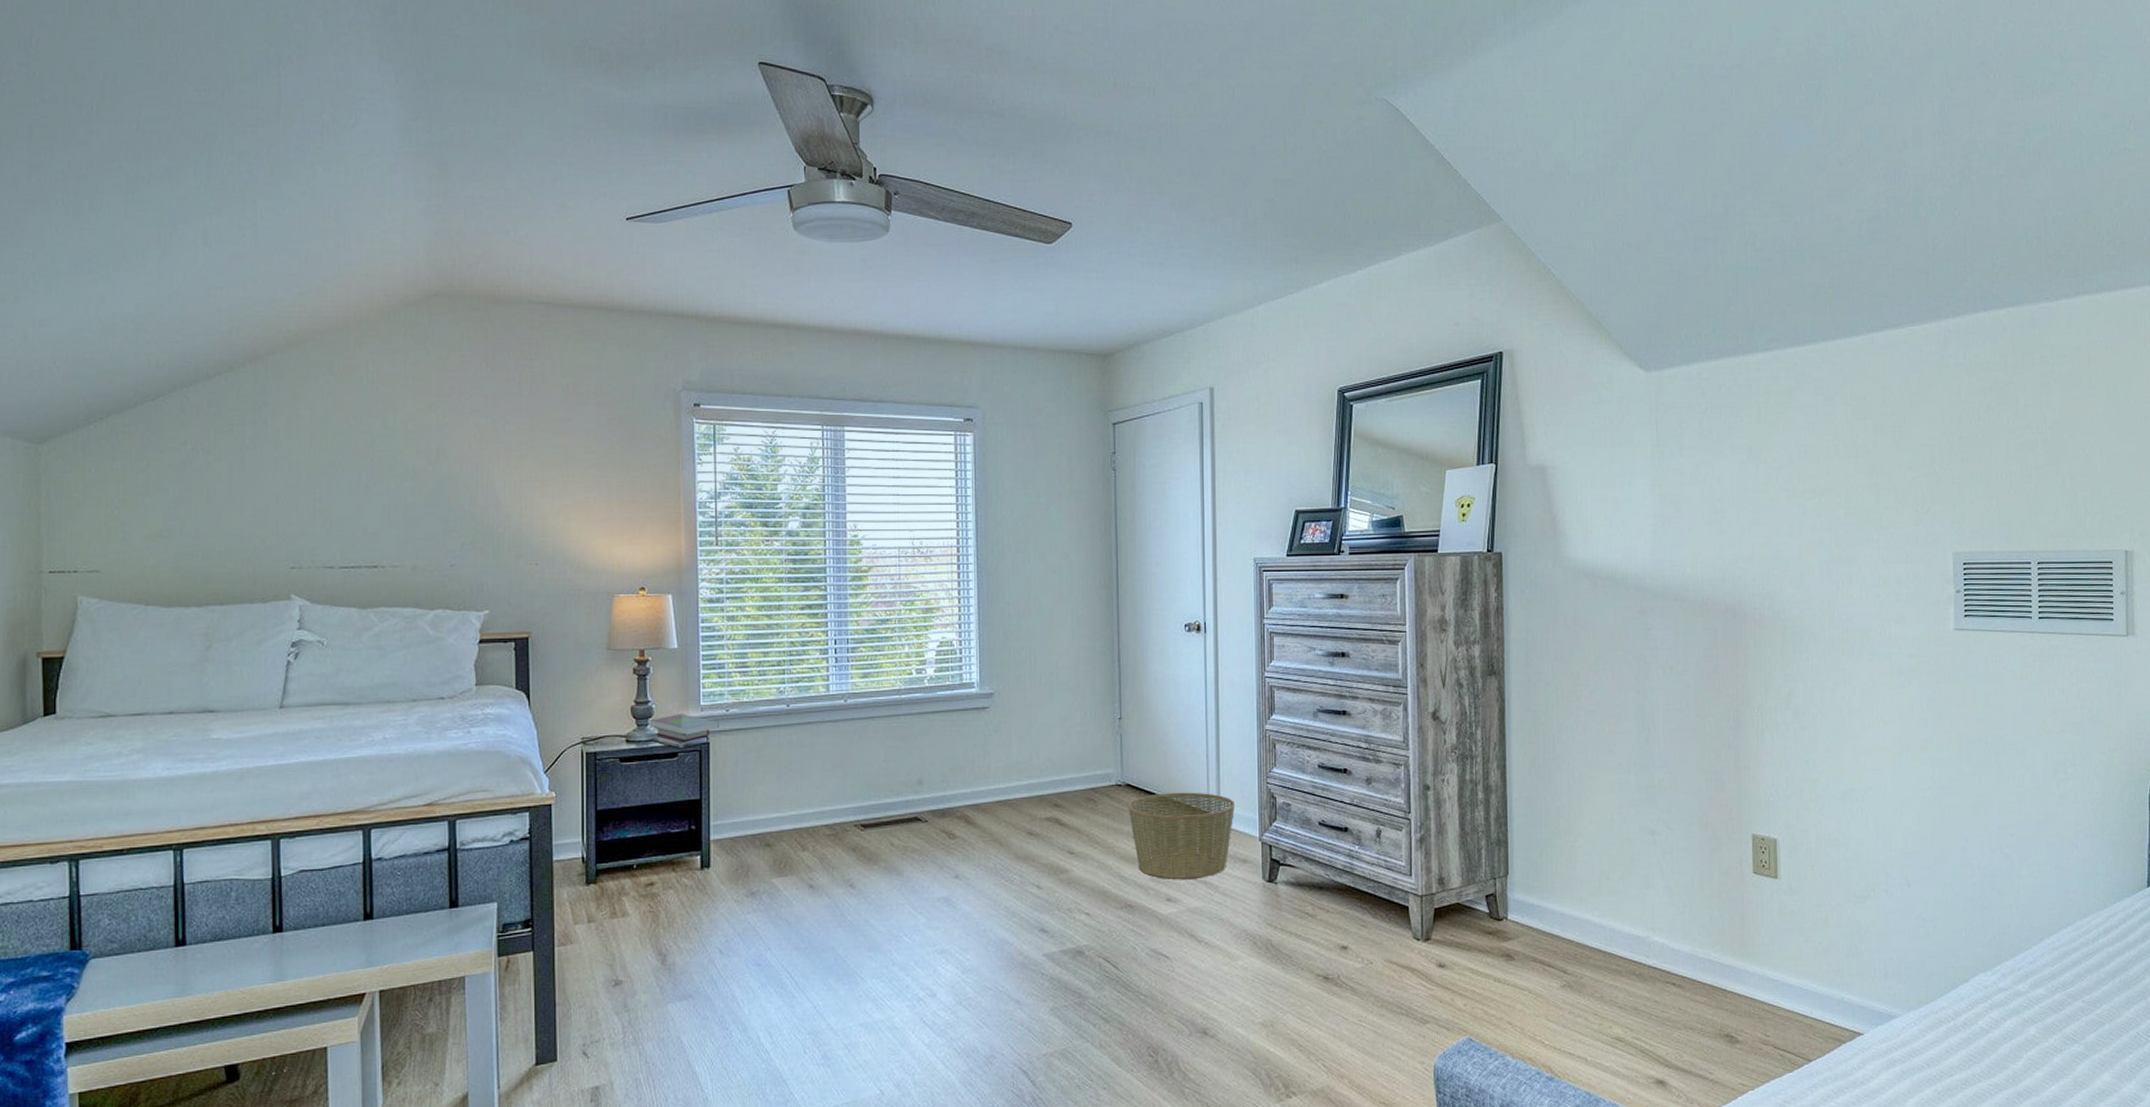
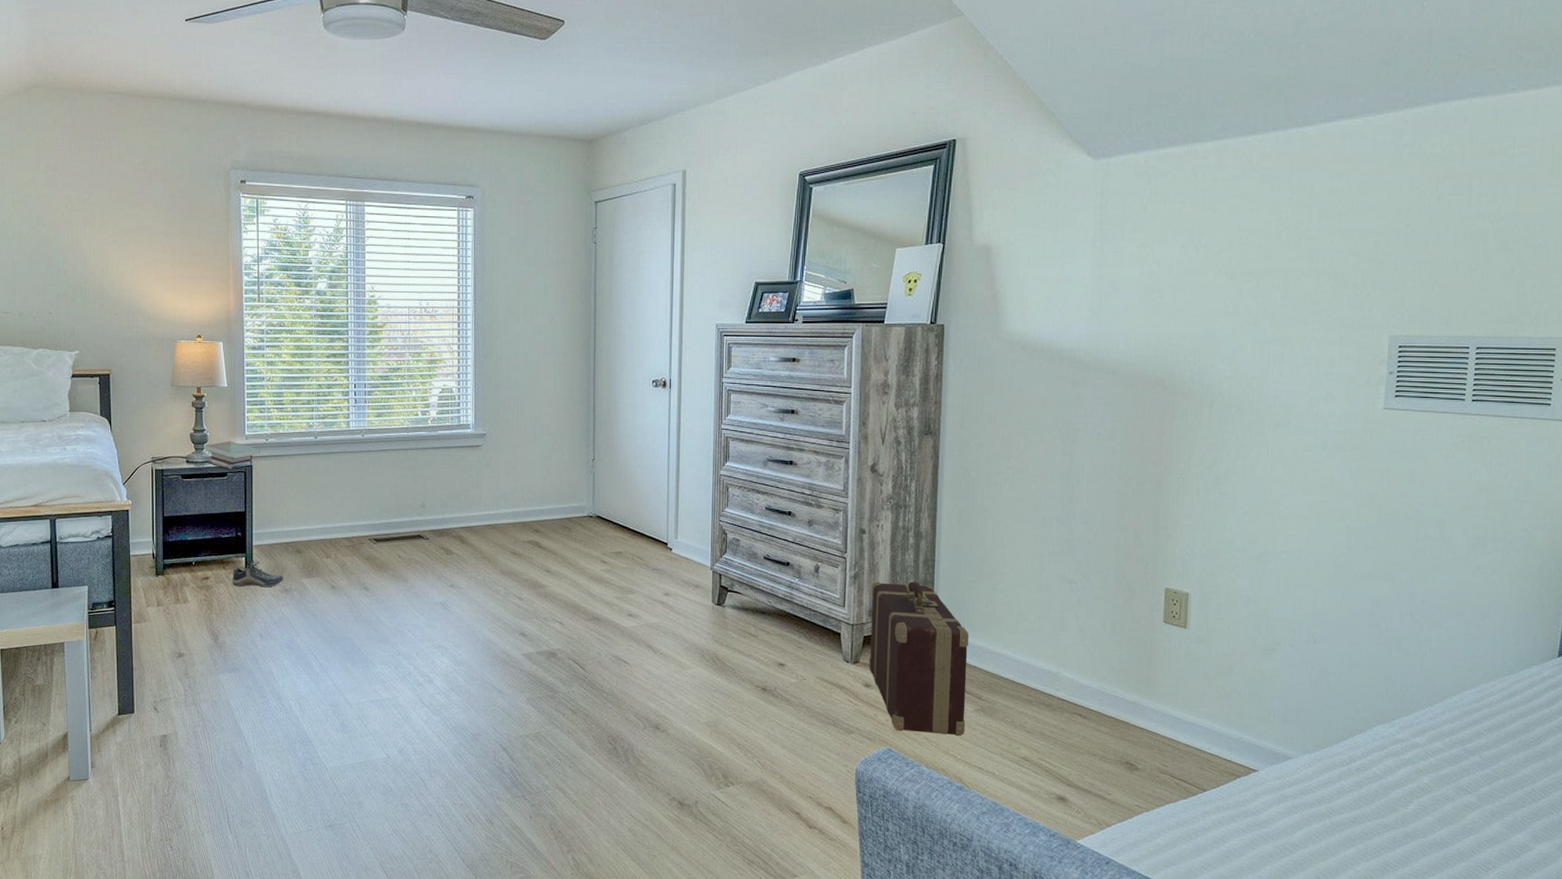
athletic shoe: none [683,858,749,893] -> present [231,560,283,588]
basket: present [1128,792,1235,879] -> none [597,525,690,599]
suitcase: none [1440,842,1552,1019] -> present [868,581,970,737]

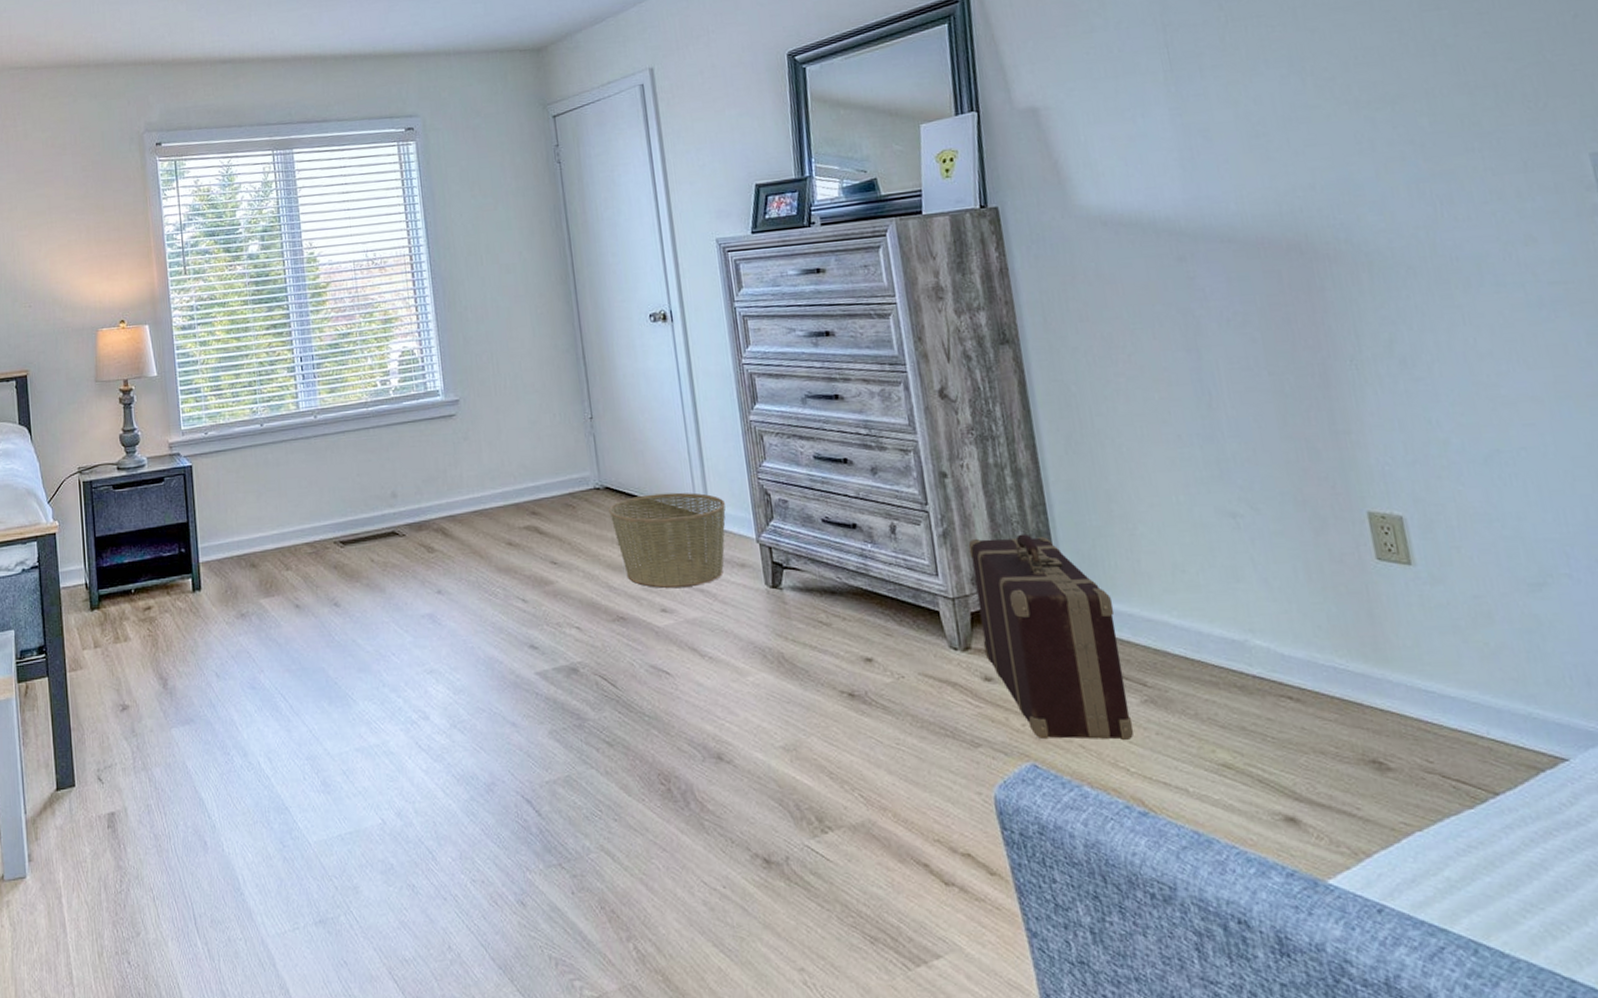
books: present [205,441,260,470] -> none [137,439,200,474]
athletic shoe: present [231,560,283,588] -> none [178,580,238,616]
basket: none [597,525,690,599] -> present [609,492,726,588]

